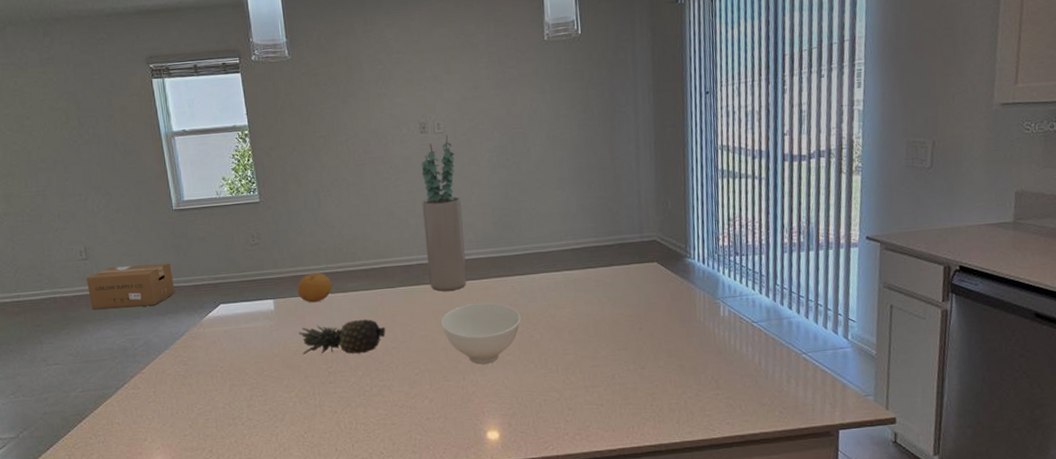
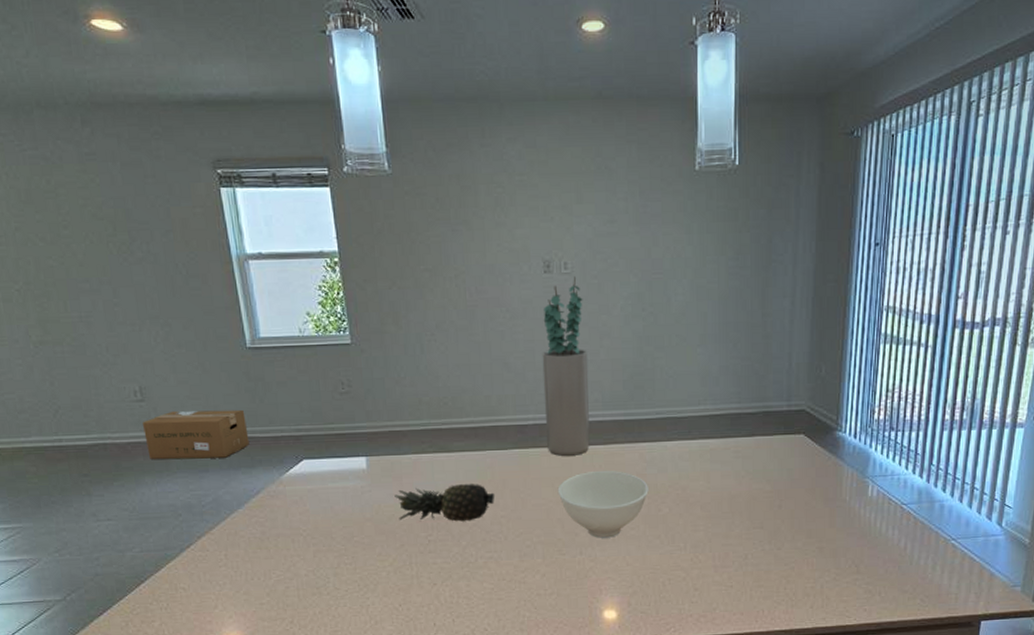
fruit: present [297,272,333,303] -> none [393,428,435,463]

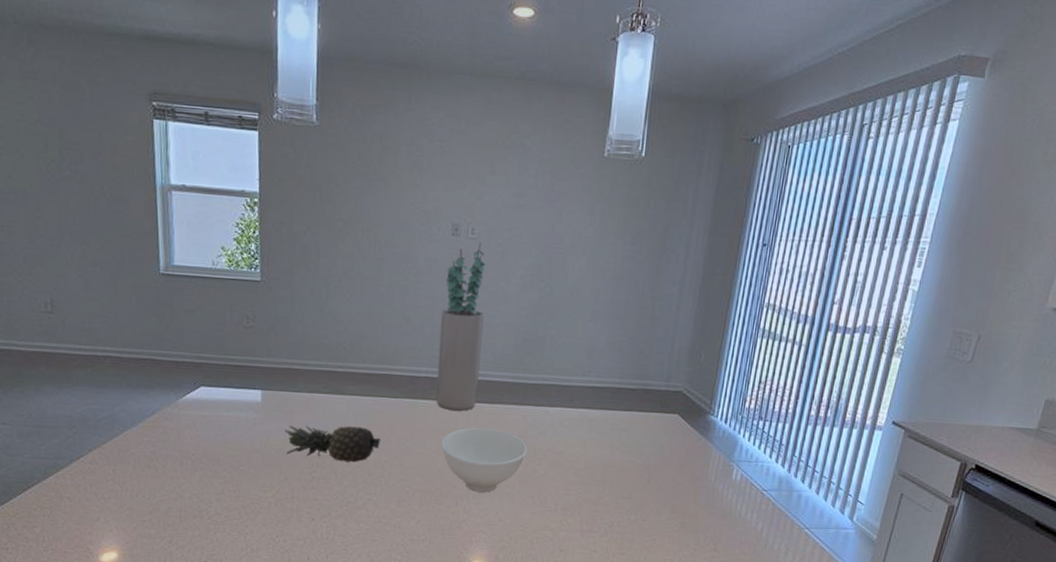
box: present [143,409,250,460] -> none [49,326,151,376]

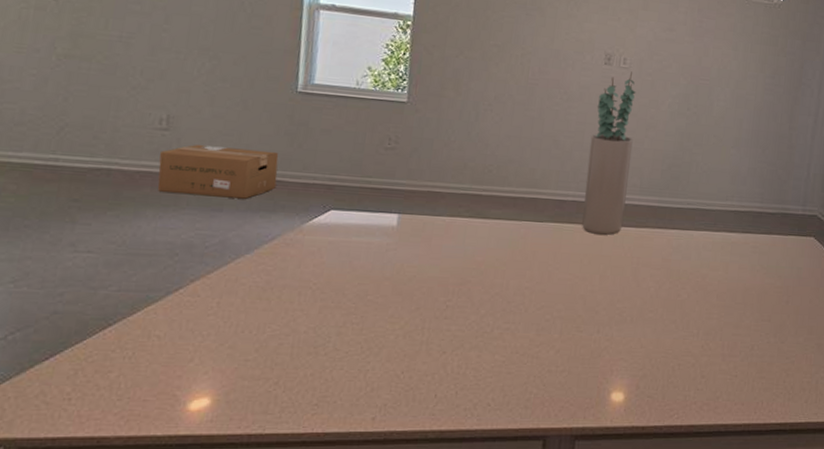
box: none [49,326,151,376] -> present [157,145,279,199]
fruit: present [285,425,381,463] -> none [420,250,524,290]
bowl: present [441,427,528,493] -> none [584,251,672,319]

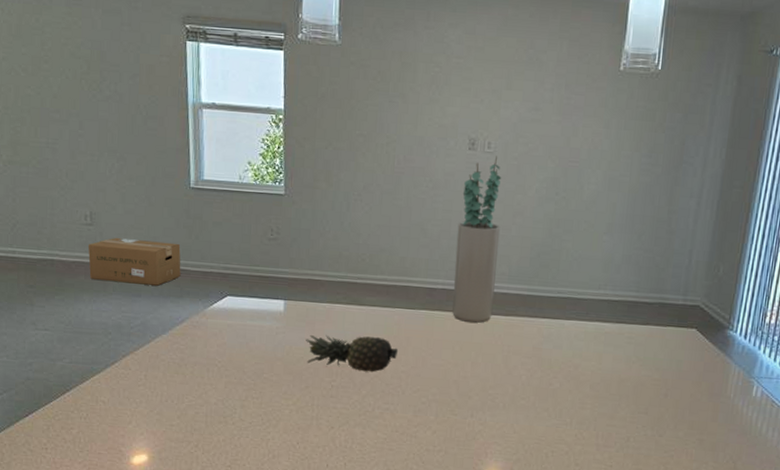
fruit: none [420,250,524,290] -> present [306,334,399,373]

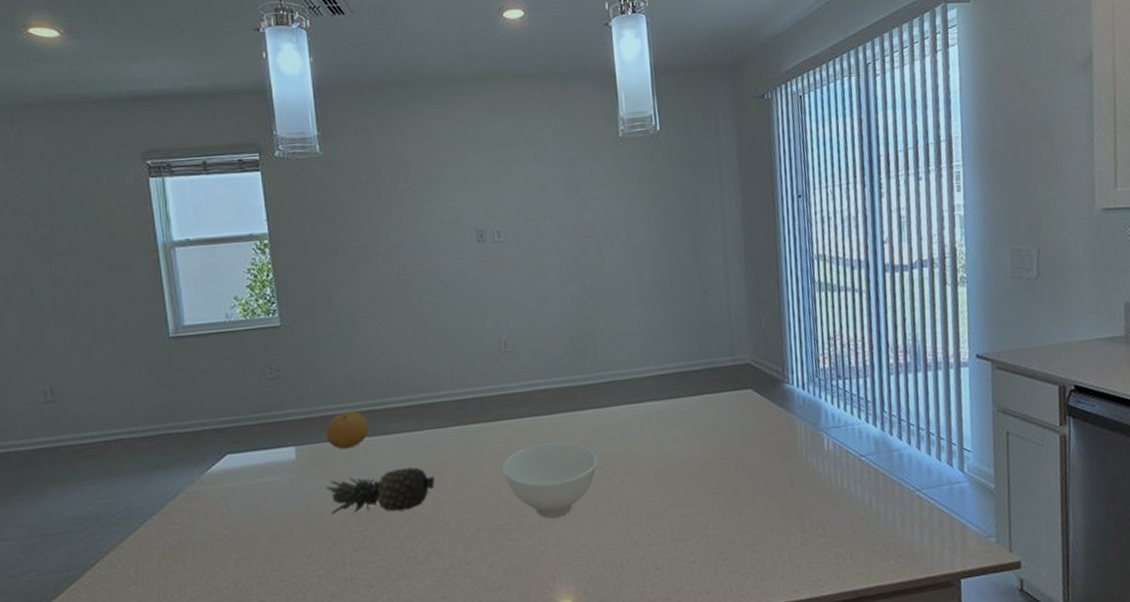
box: present [88,238,181,286] -> none [51,404,168,466]
fruit: none [311,279,349,311] -> present [325,411,370,449]
vase: present [452,156,502,323] -> none [478,244,534,431]
bowl: none [457,339,543,405] -> present [501,442,598,518]

